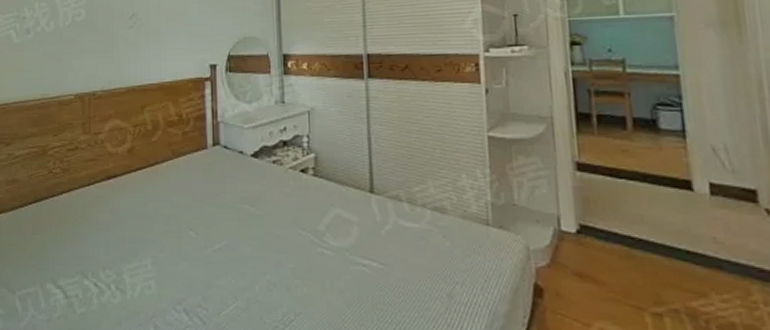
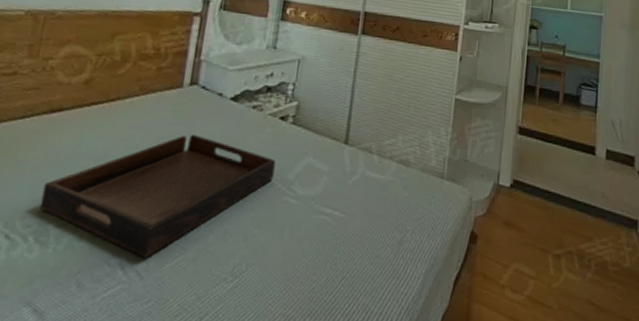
serving tray: none [114,192,304,305] -> present [39,135,275,258]

